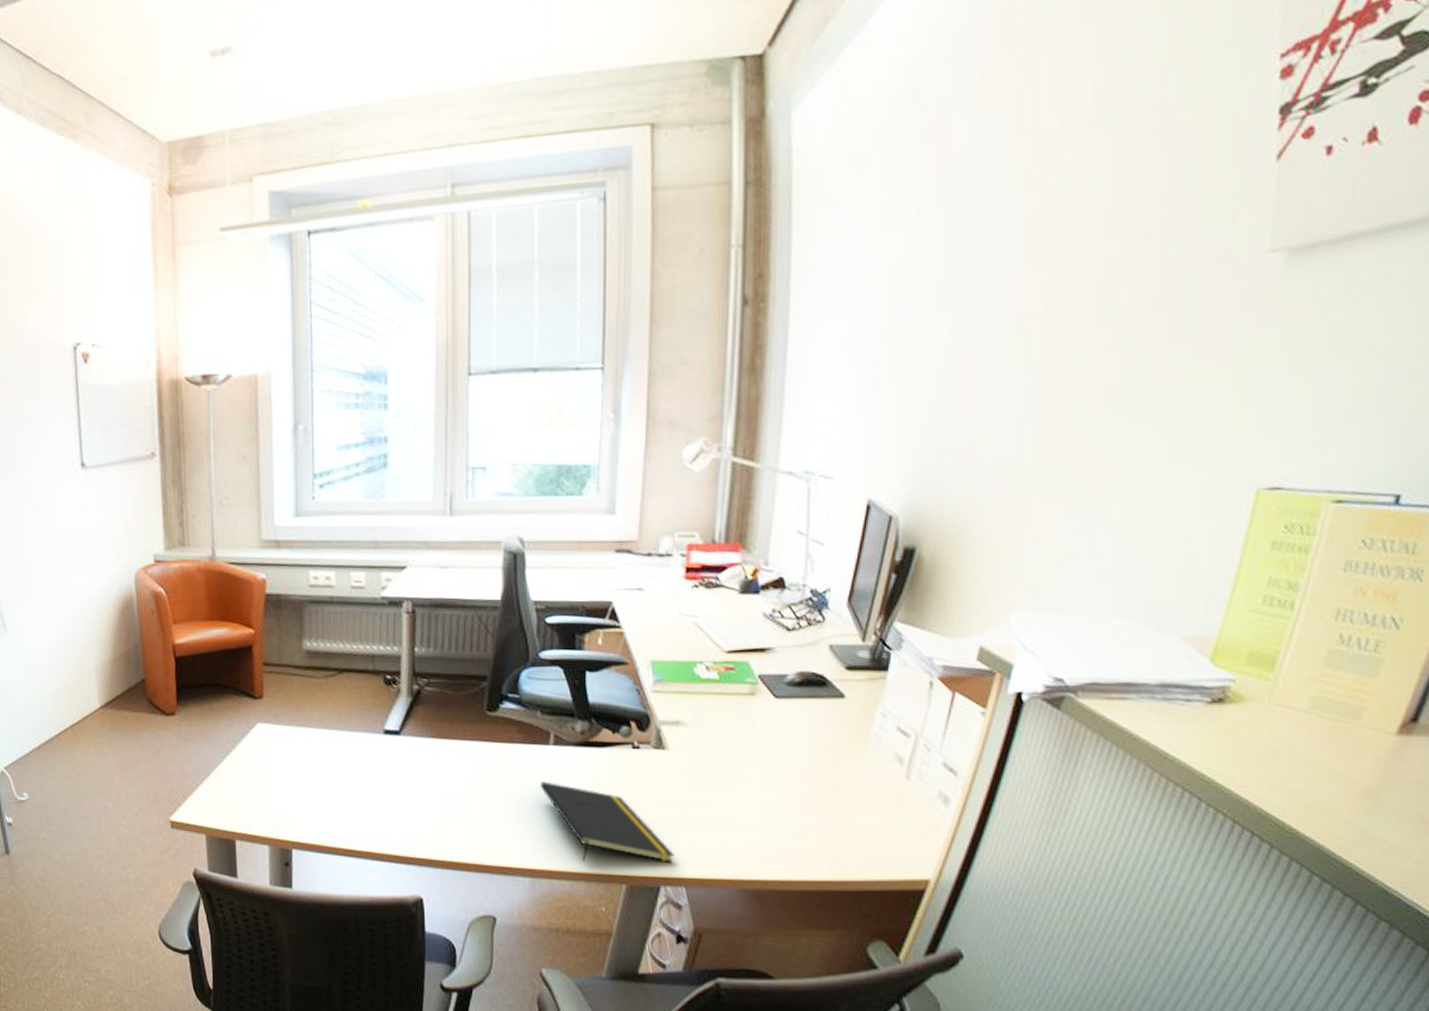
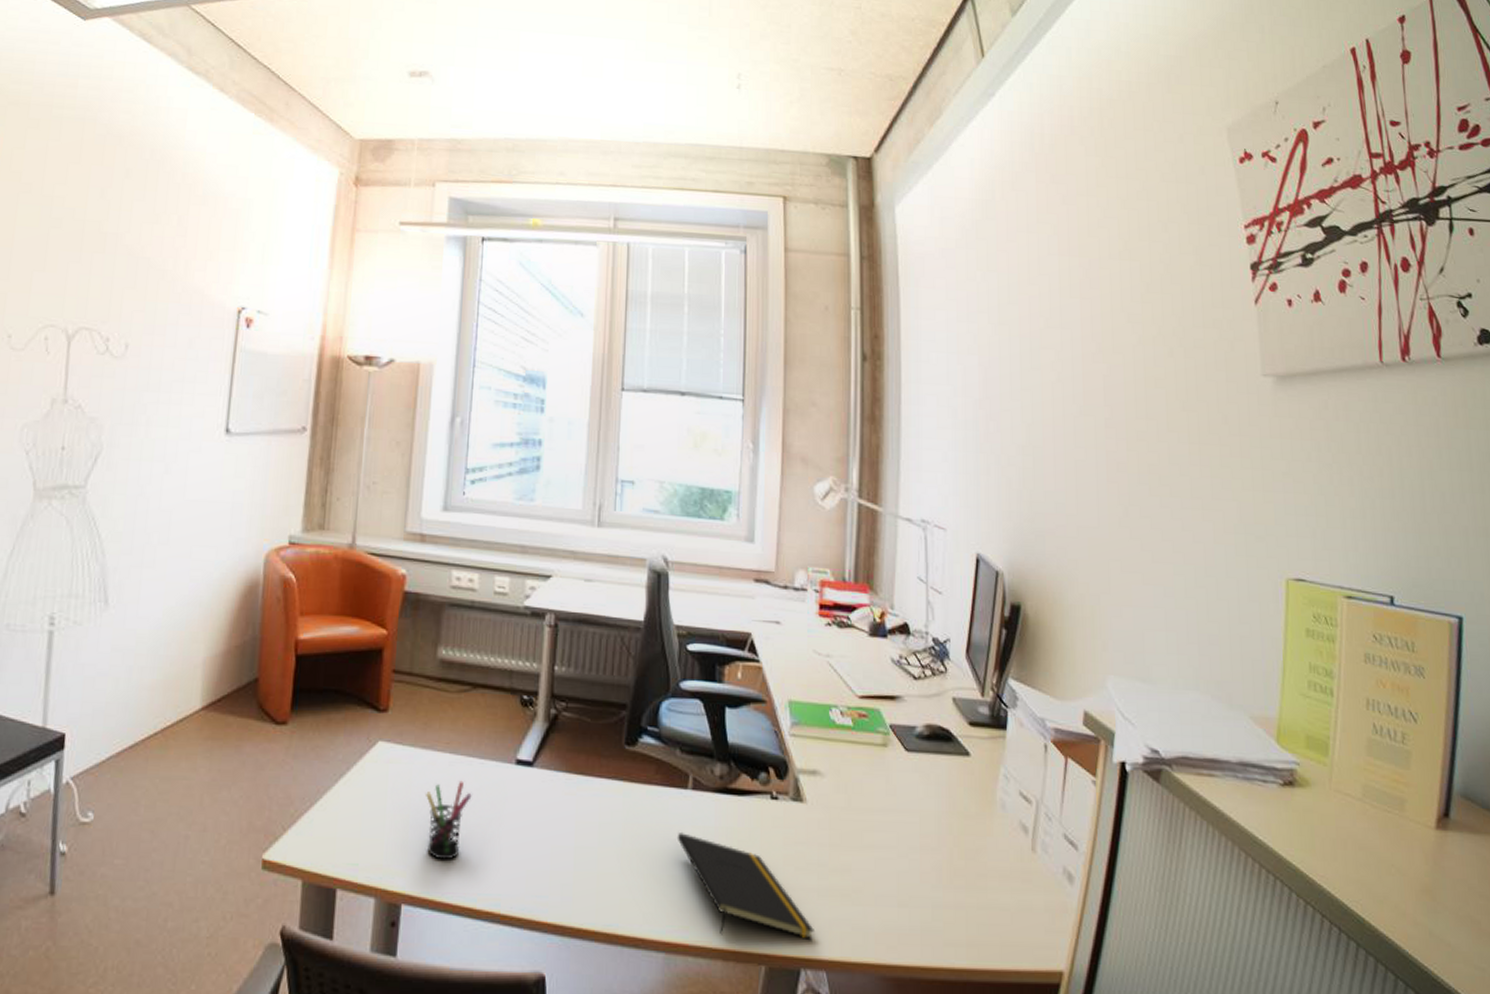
pen holder: none [304,750,346,814] -> present [426,780,472,860]

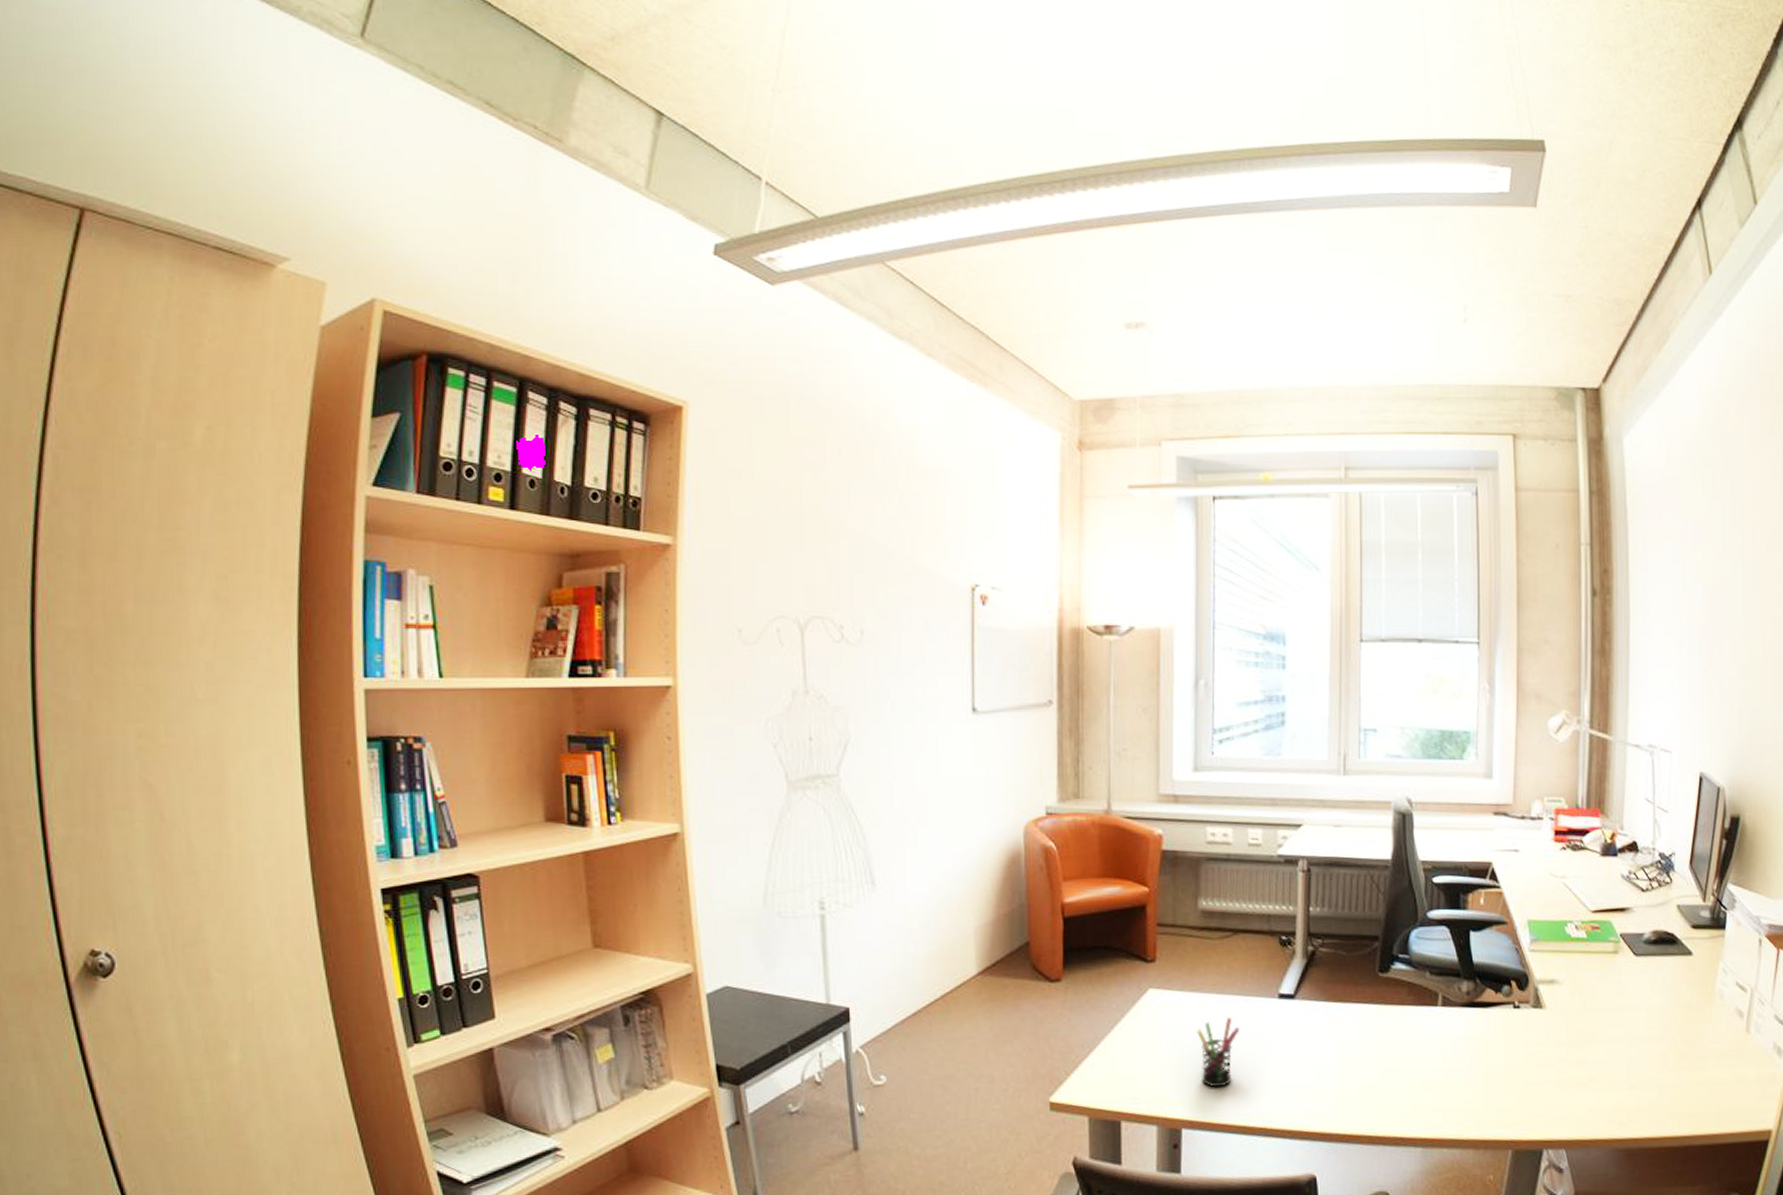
notepad: present [677,831,814,940] -> none [1429,1043,1554,1128]

